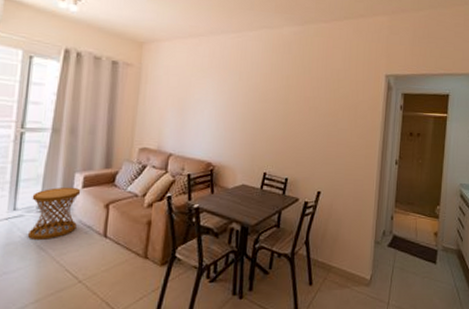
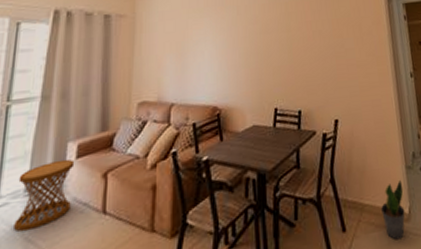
potted plant: none [346,251,369,299] -> present [381,179,405,240]

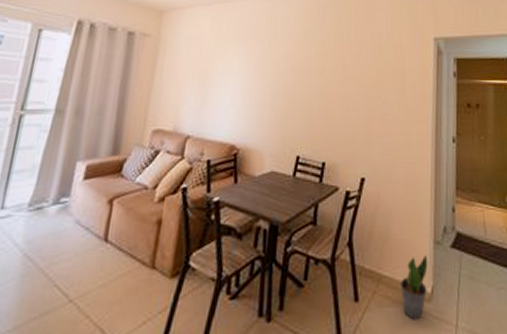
side table: present [14,159,75,231] -> none [14,178,82,246]

